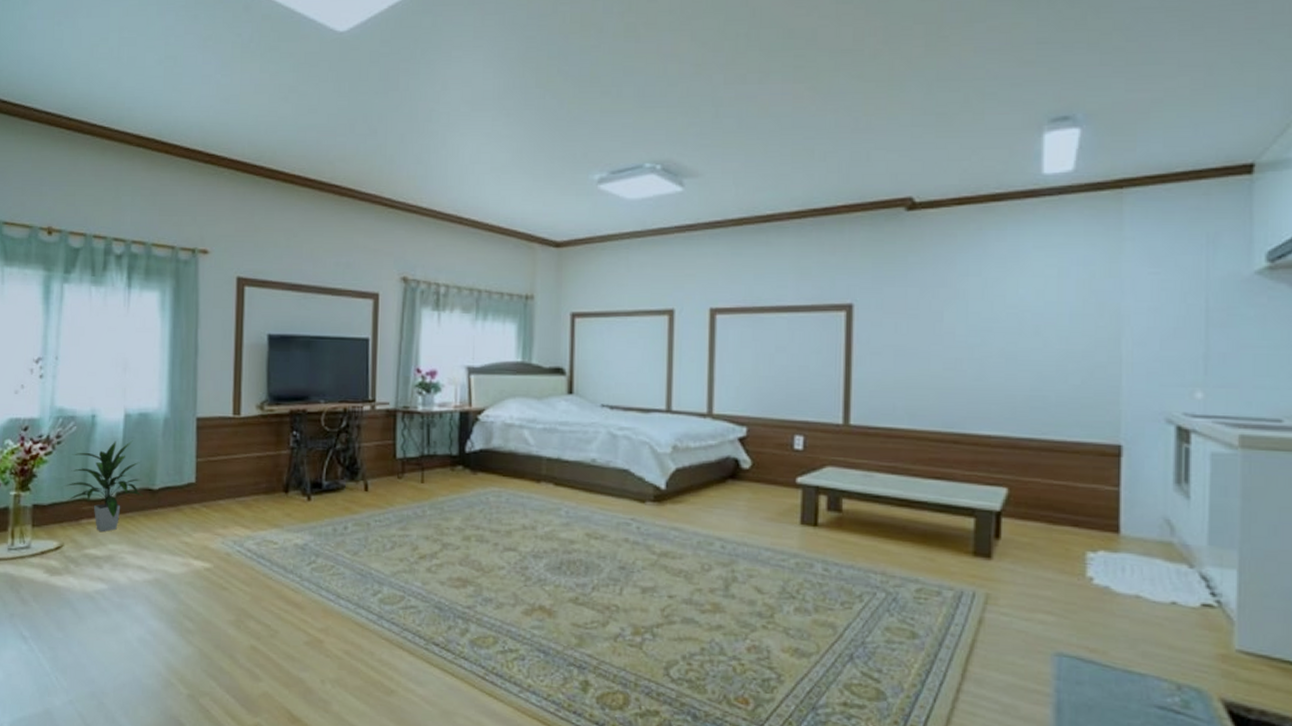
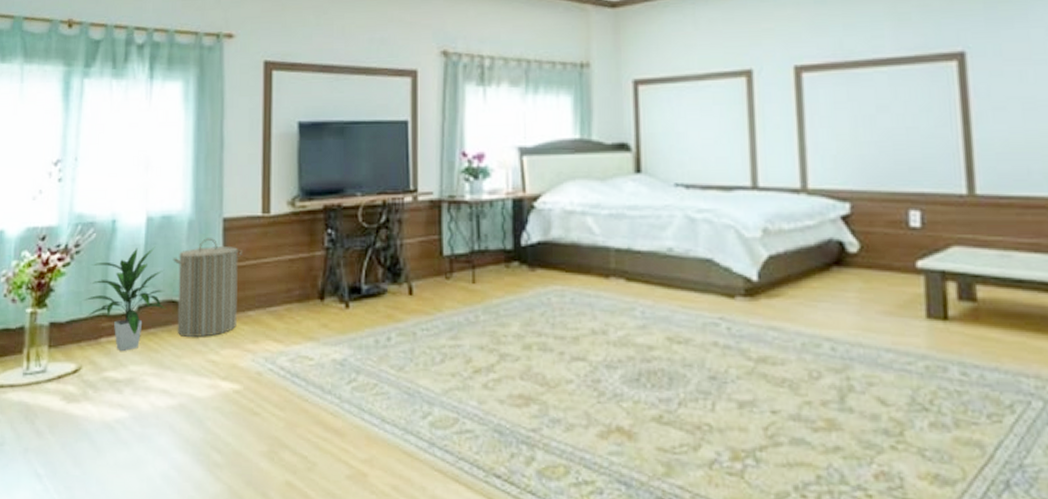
laundry hamper: none [149,434,214,522] -> present [172,238,242,337]

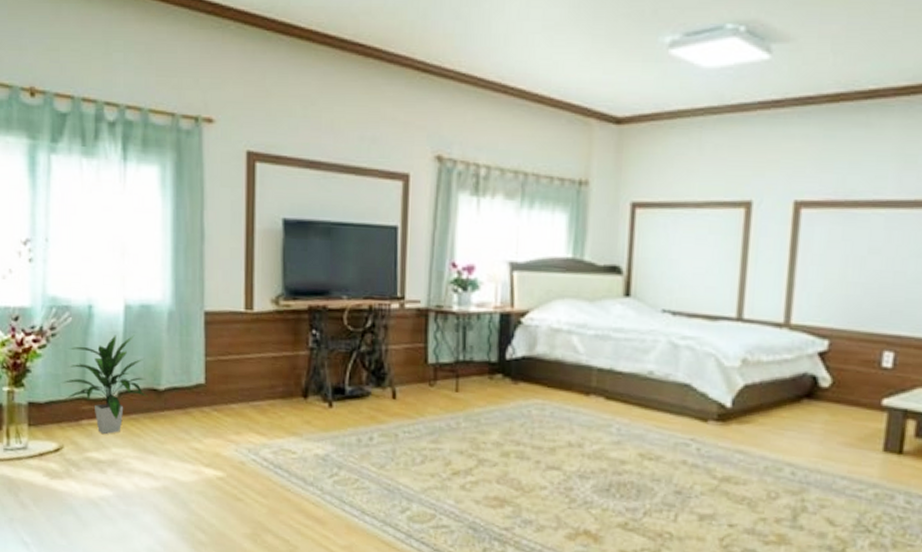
laundry hamper: present [172,238,242,337] -> none [153,330,224,426]

